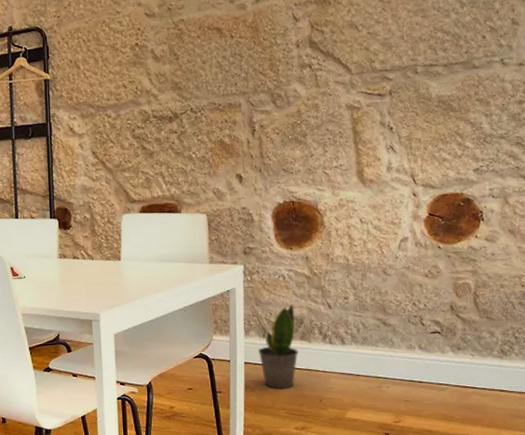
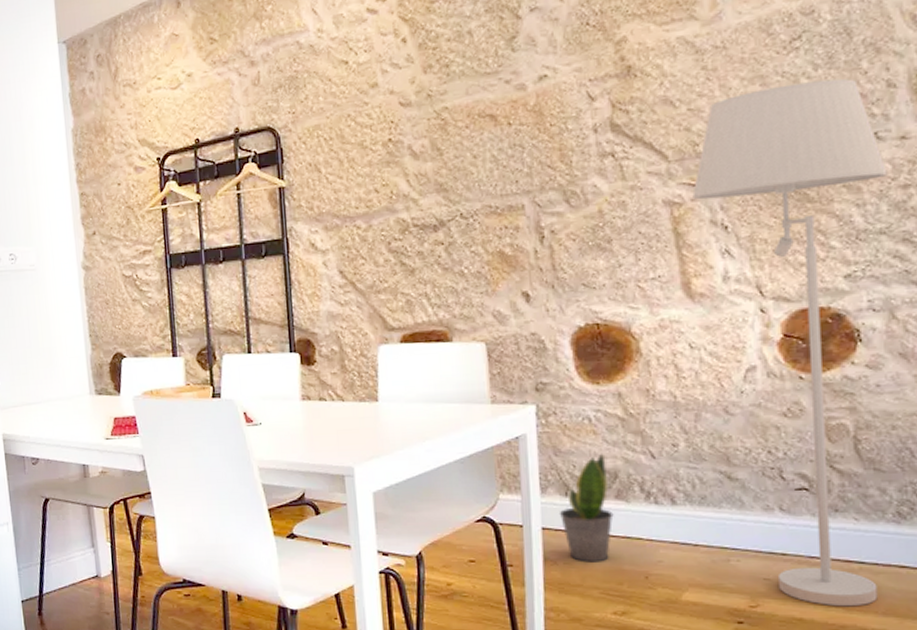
floor lamp: none [368,15,509,421] -> present [692,78,888,607]

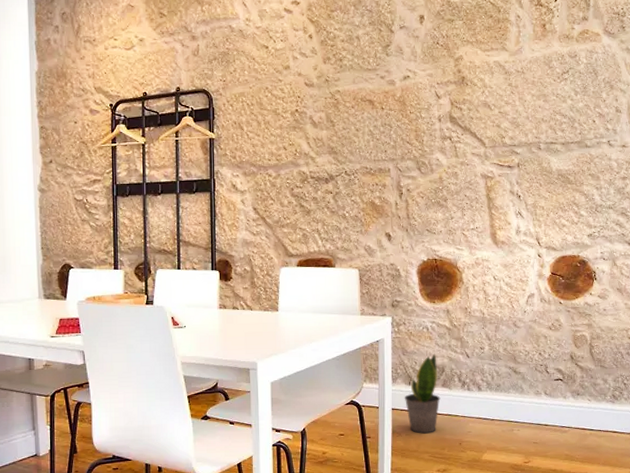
floor lamp: present [692,78,888,607] -> none [500,103,614,461]

